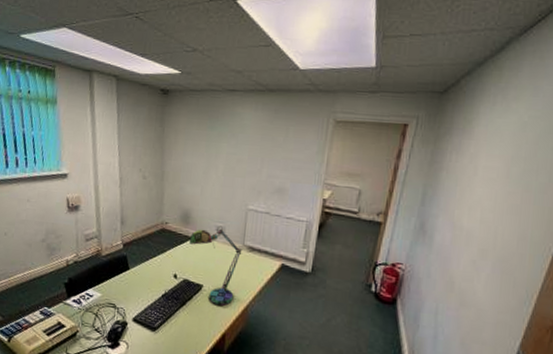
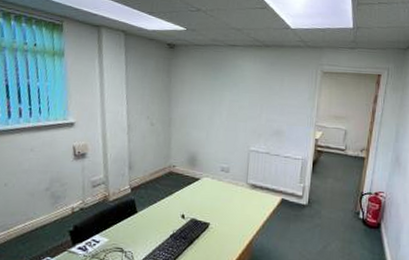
desk lamp: present [189,225,244,306] -> none [195,166,247,241]

